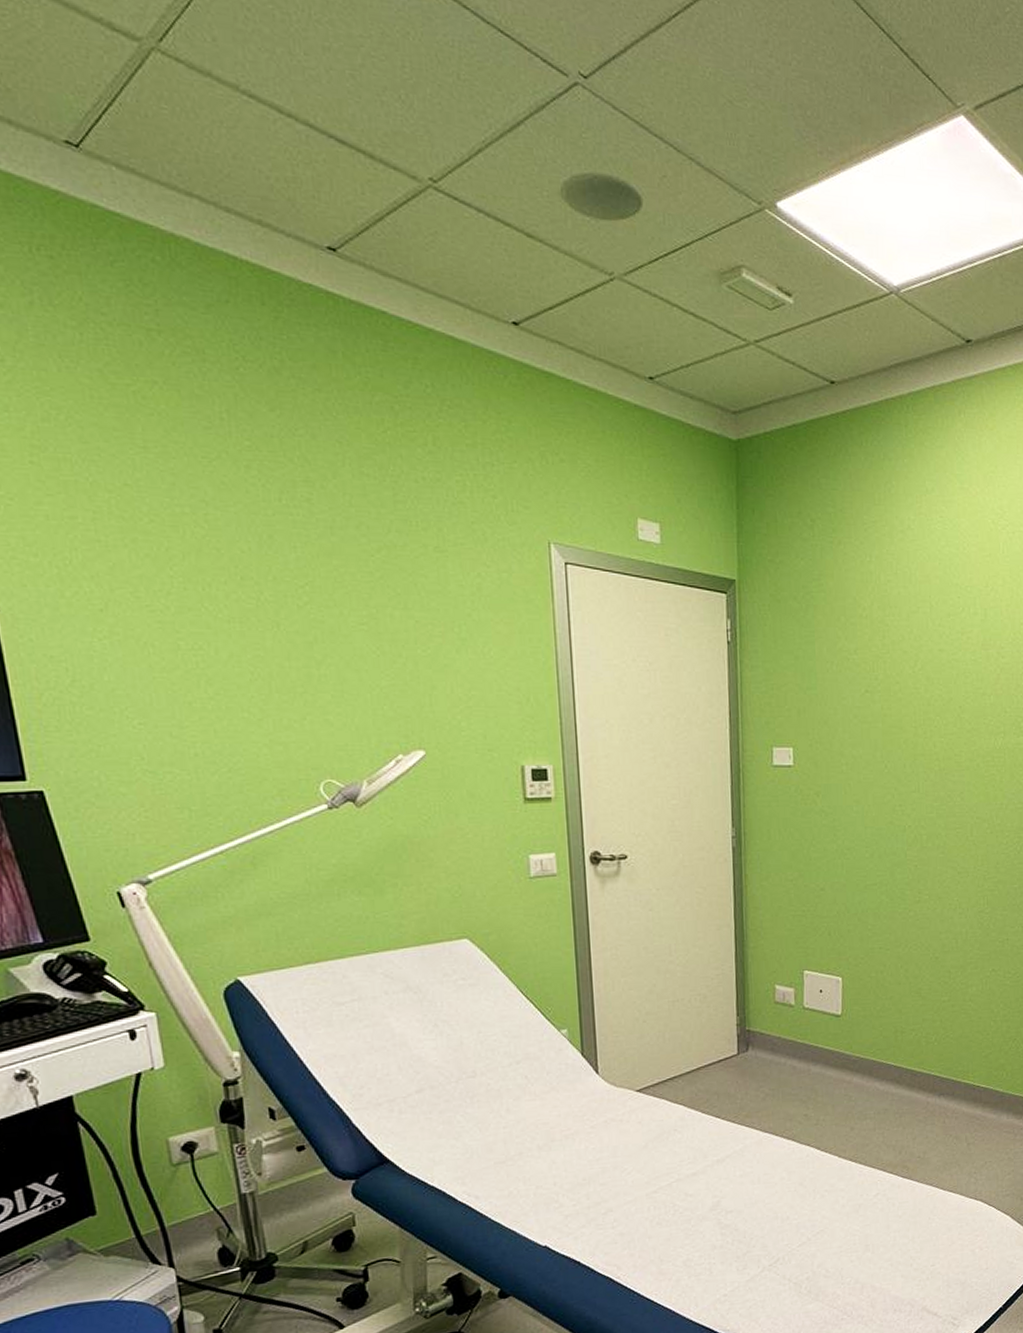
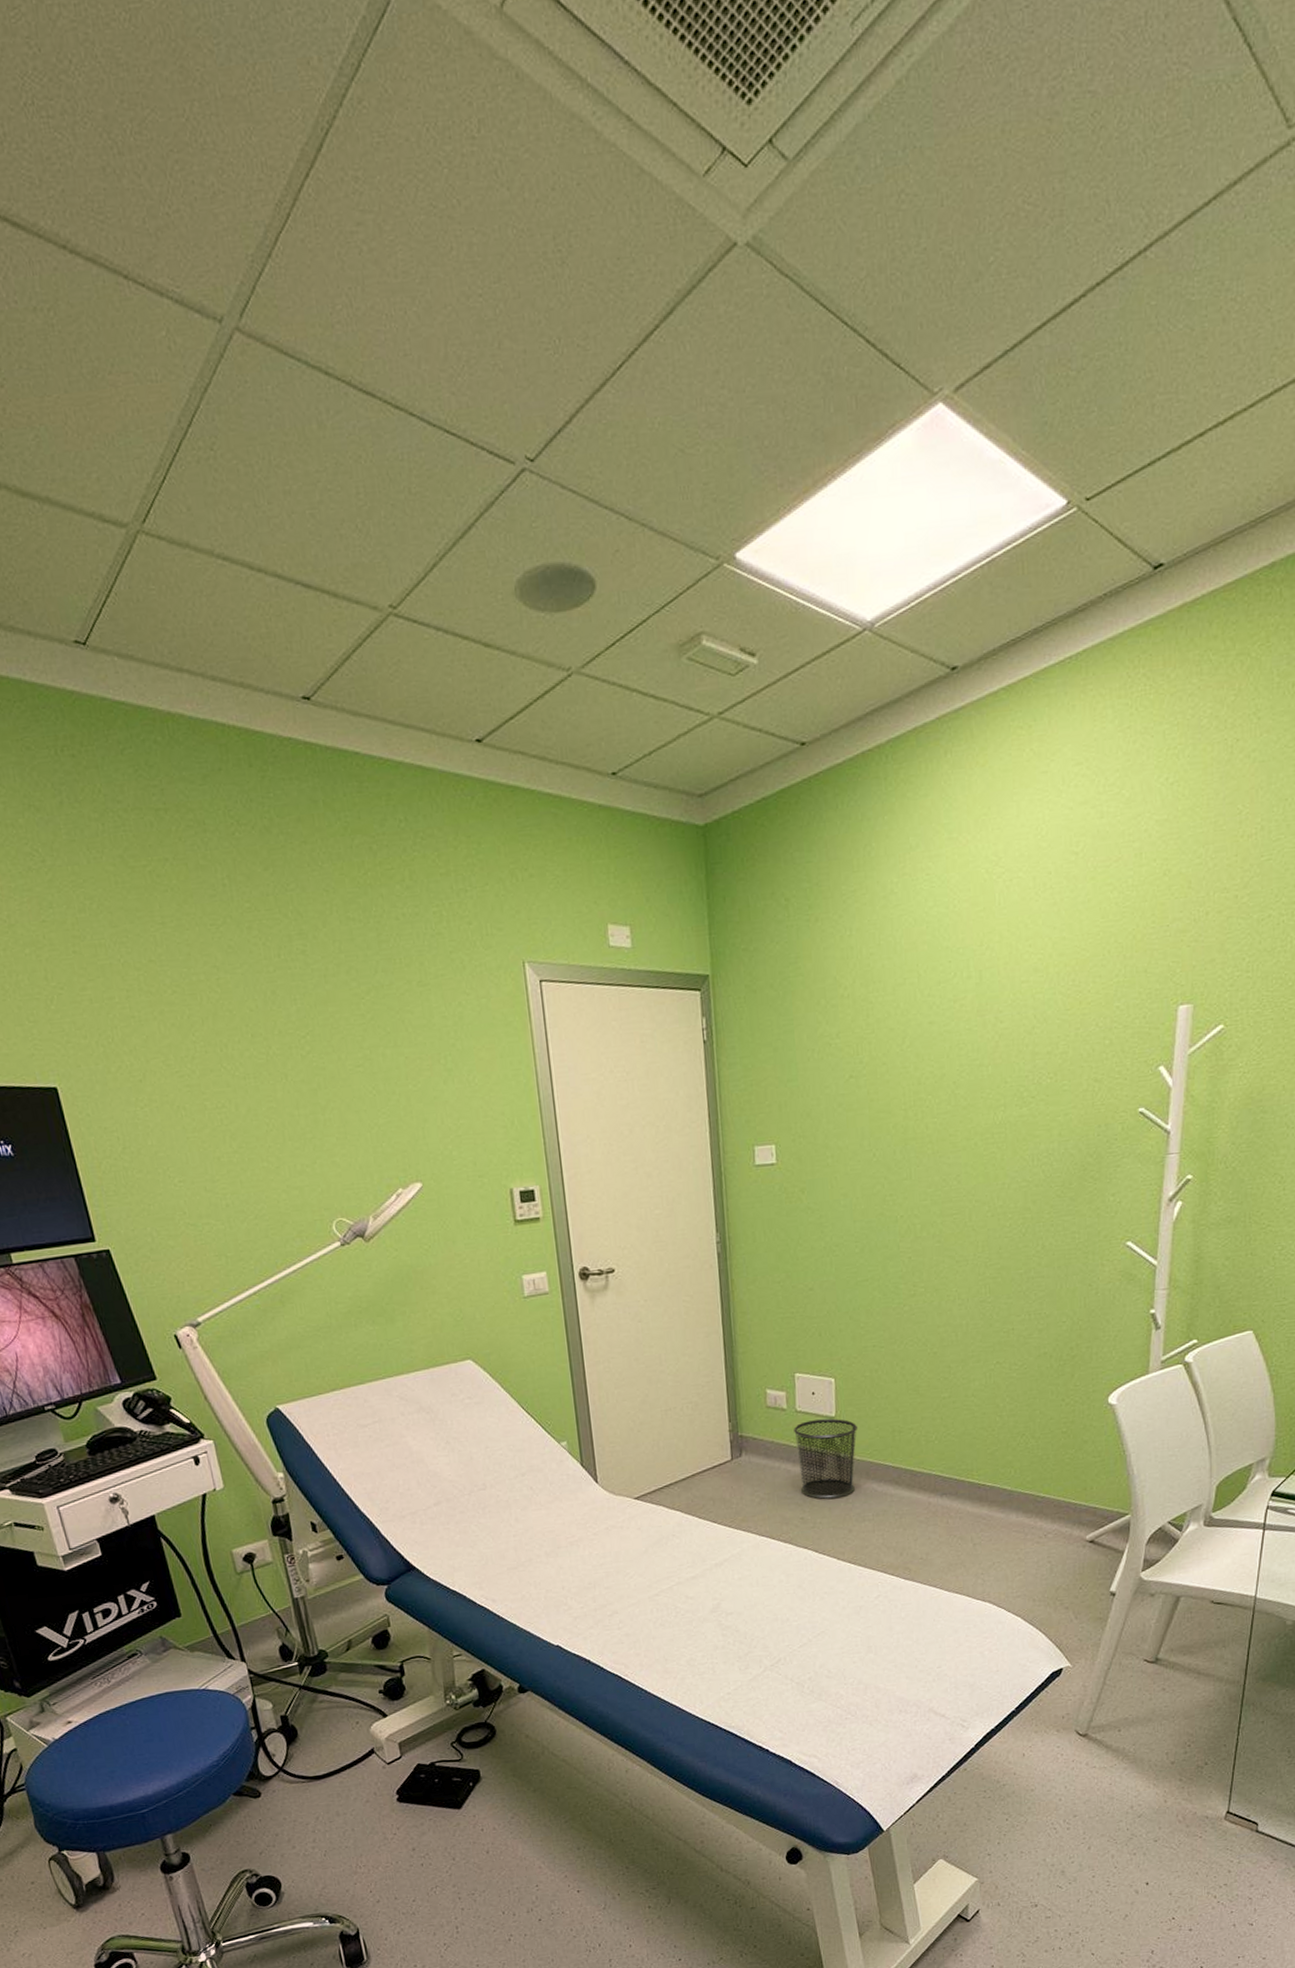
waste bin: none [801,1016,863,1097] -> present [794,1418,858,1500]

